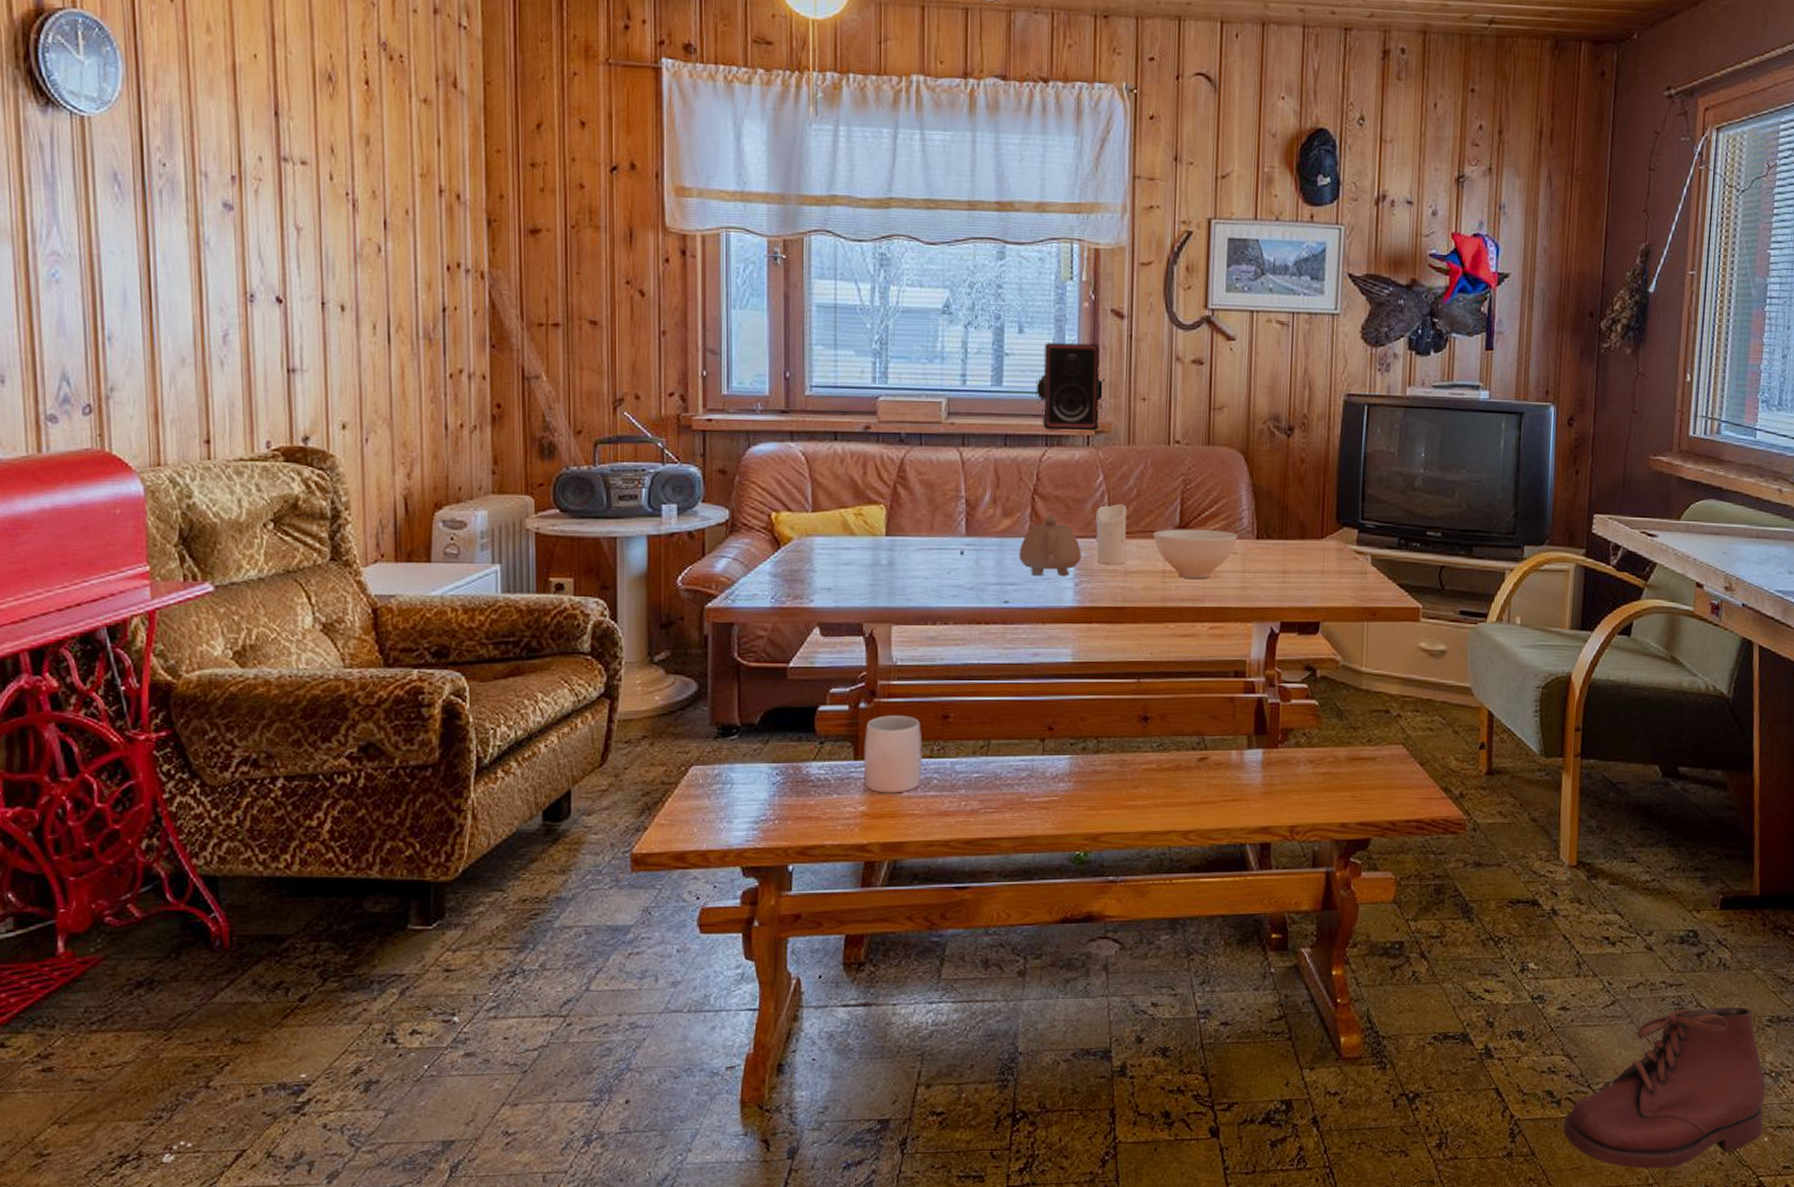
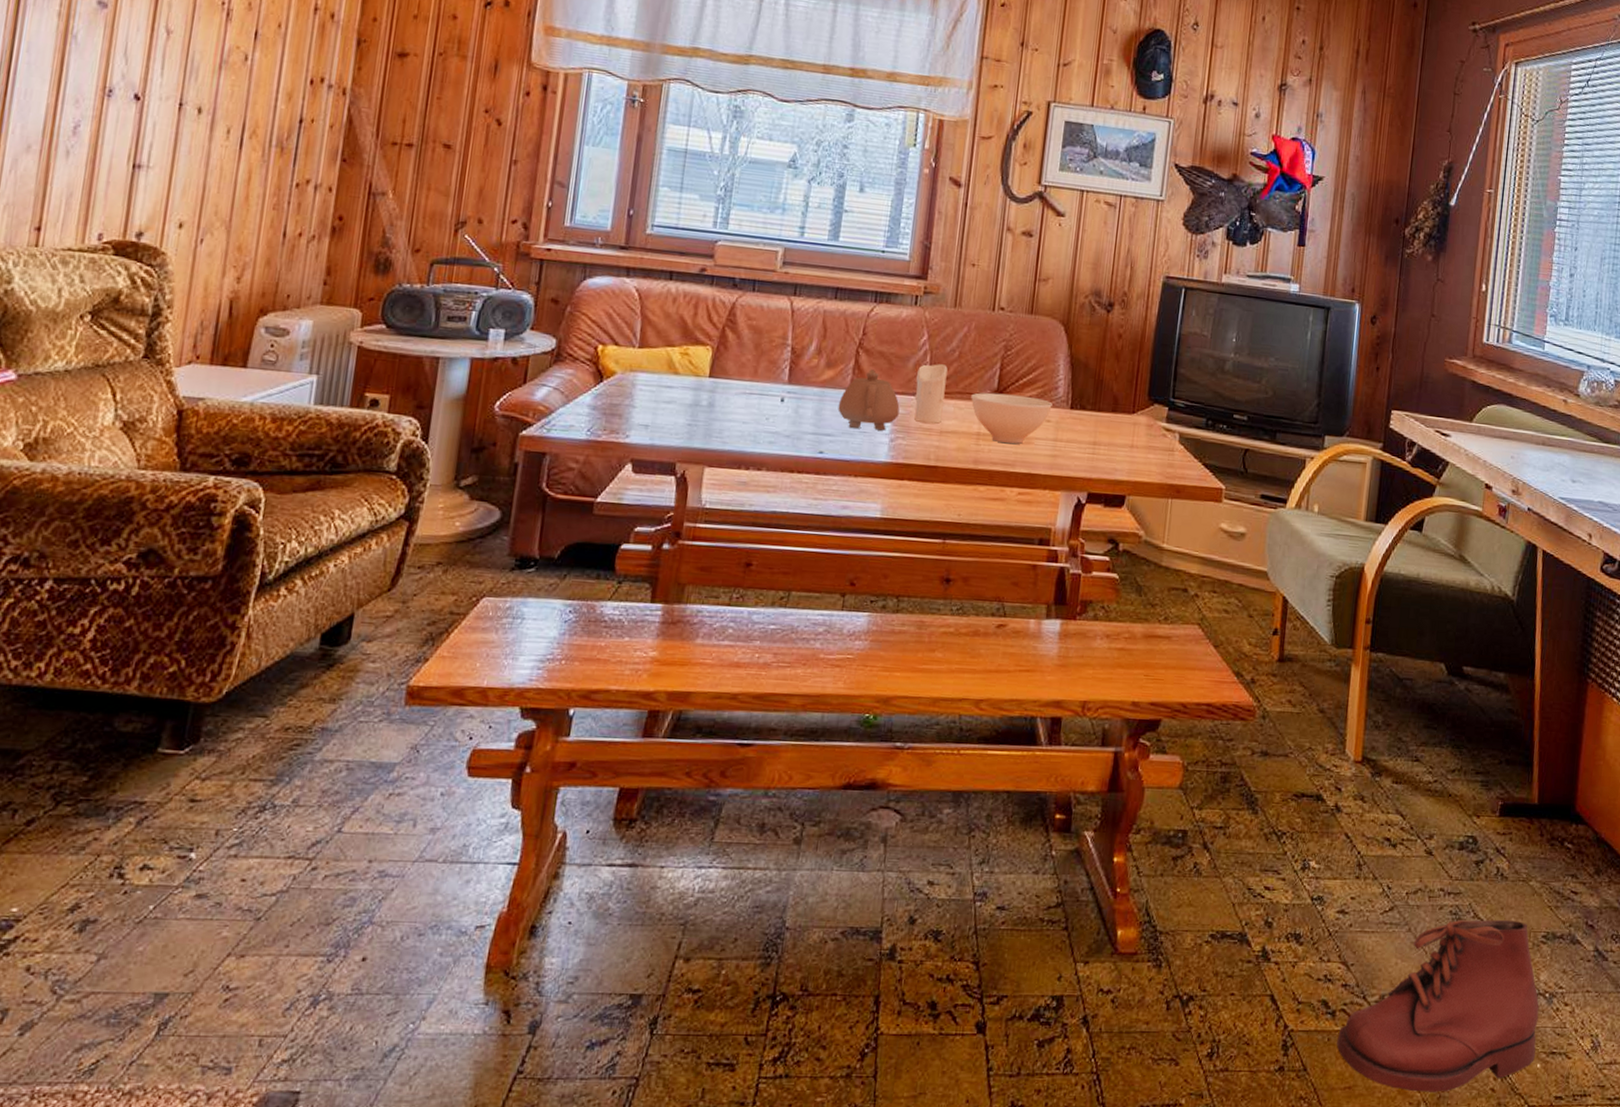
mug: present [864,715,923,793] -> none [659,558,723,640]
stereo: present [1035,342,1105,430] -> none [869,203,937,291]

